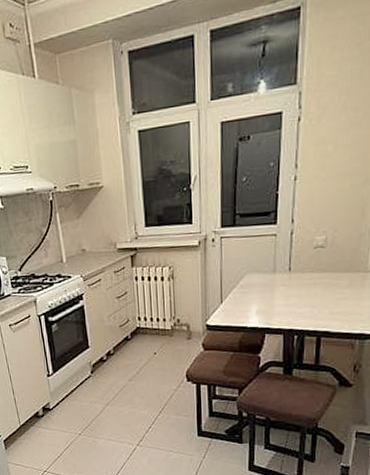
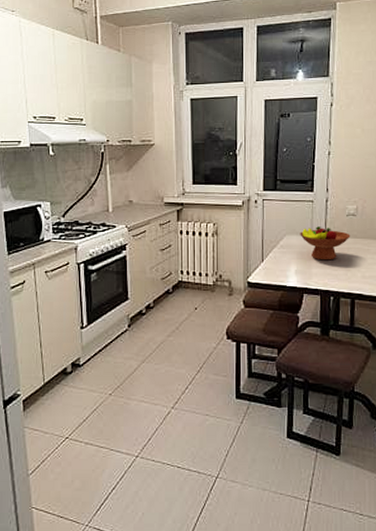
fruit bowl: none [261,262,318,299] -> present [300,226,351,261]

